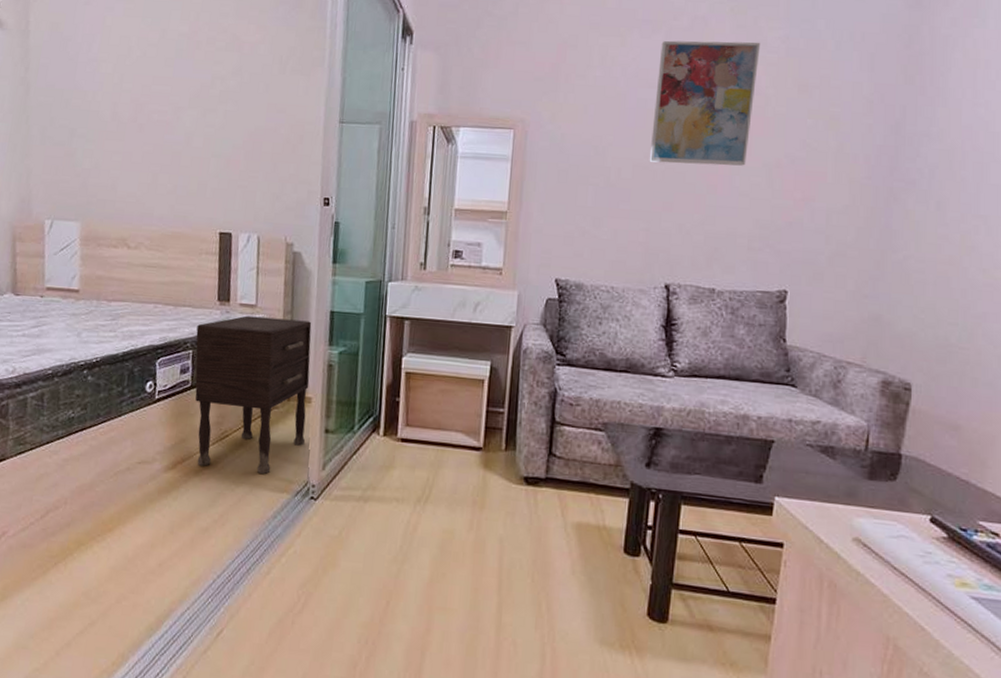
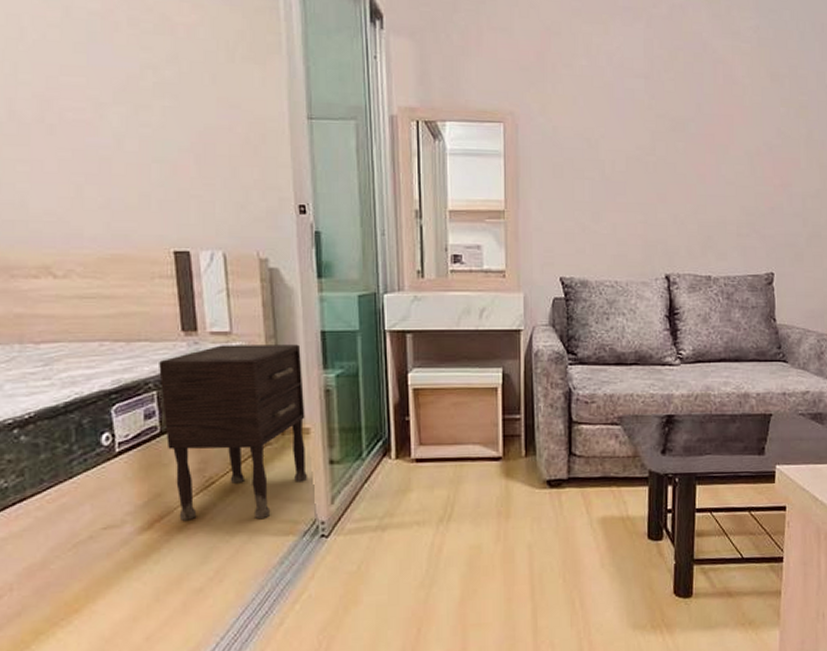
wall art: present [649,40,761,166] -> none [641,28,735,155]

